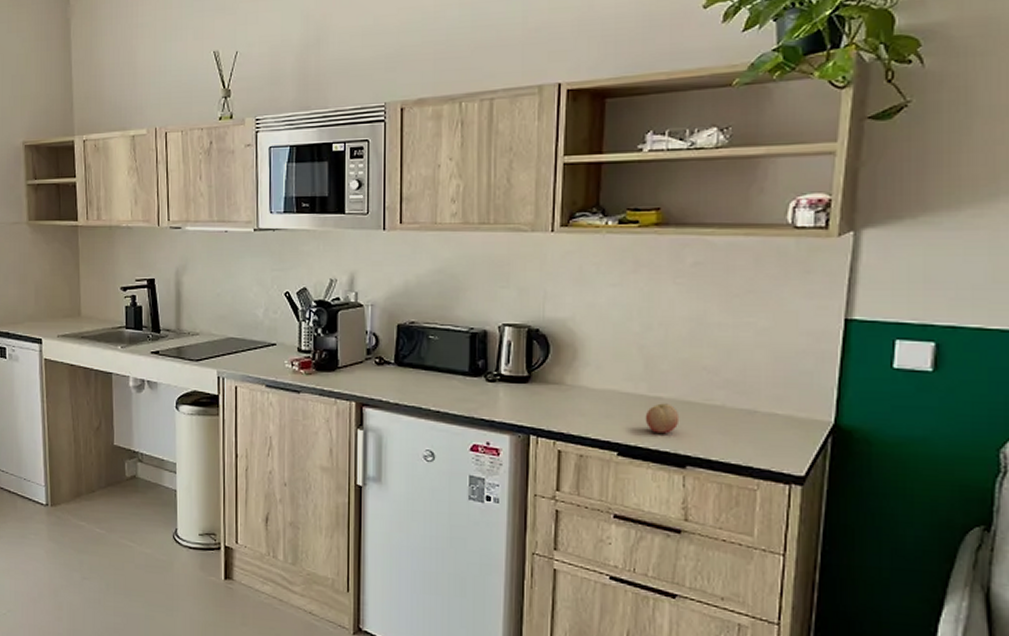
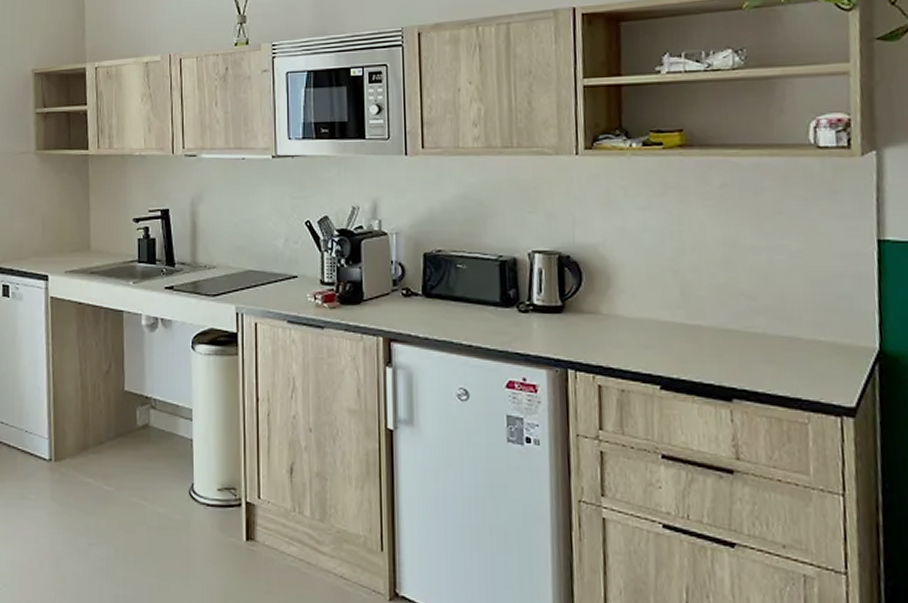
fruit: present [645,403,680,434] -> none [685,332,722,364]

